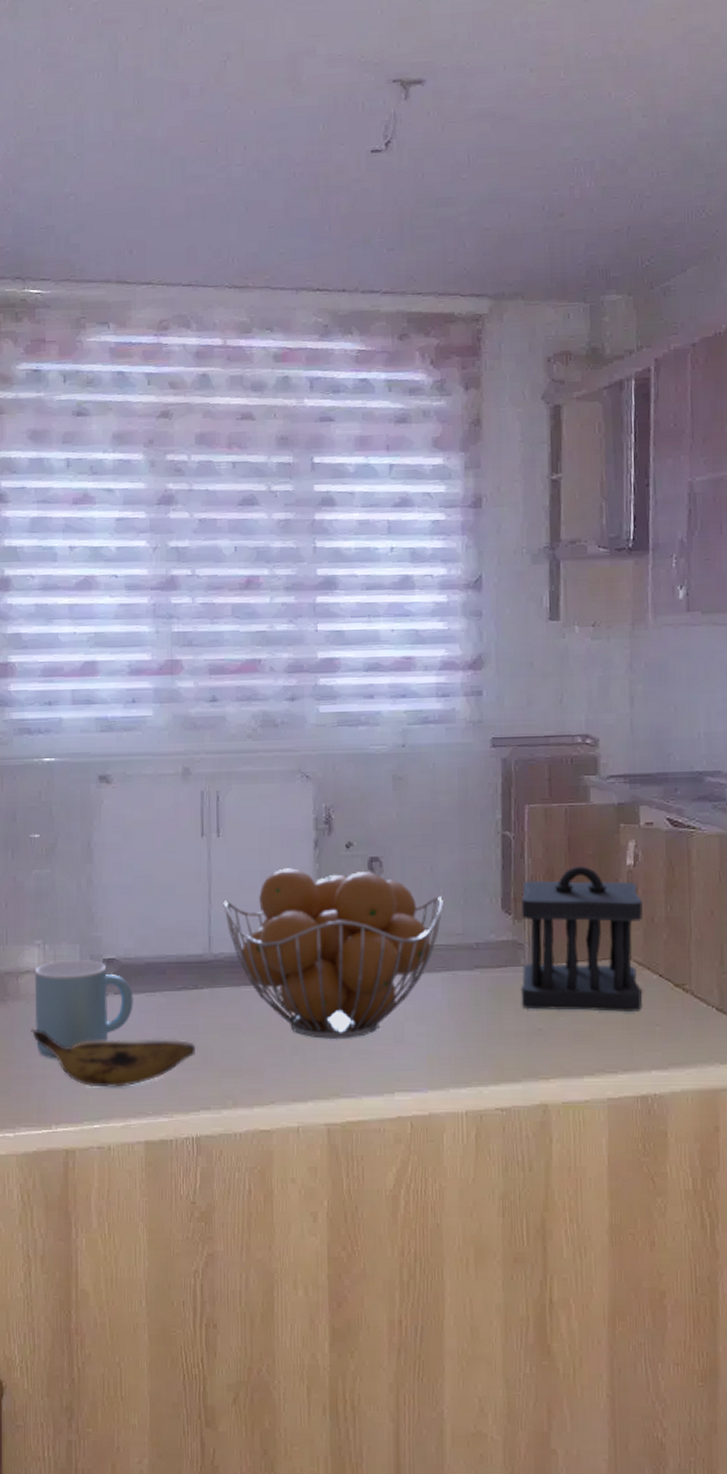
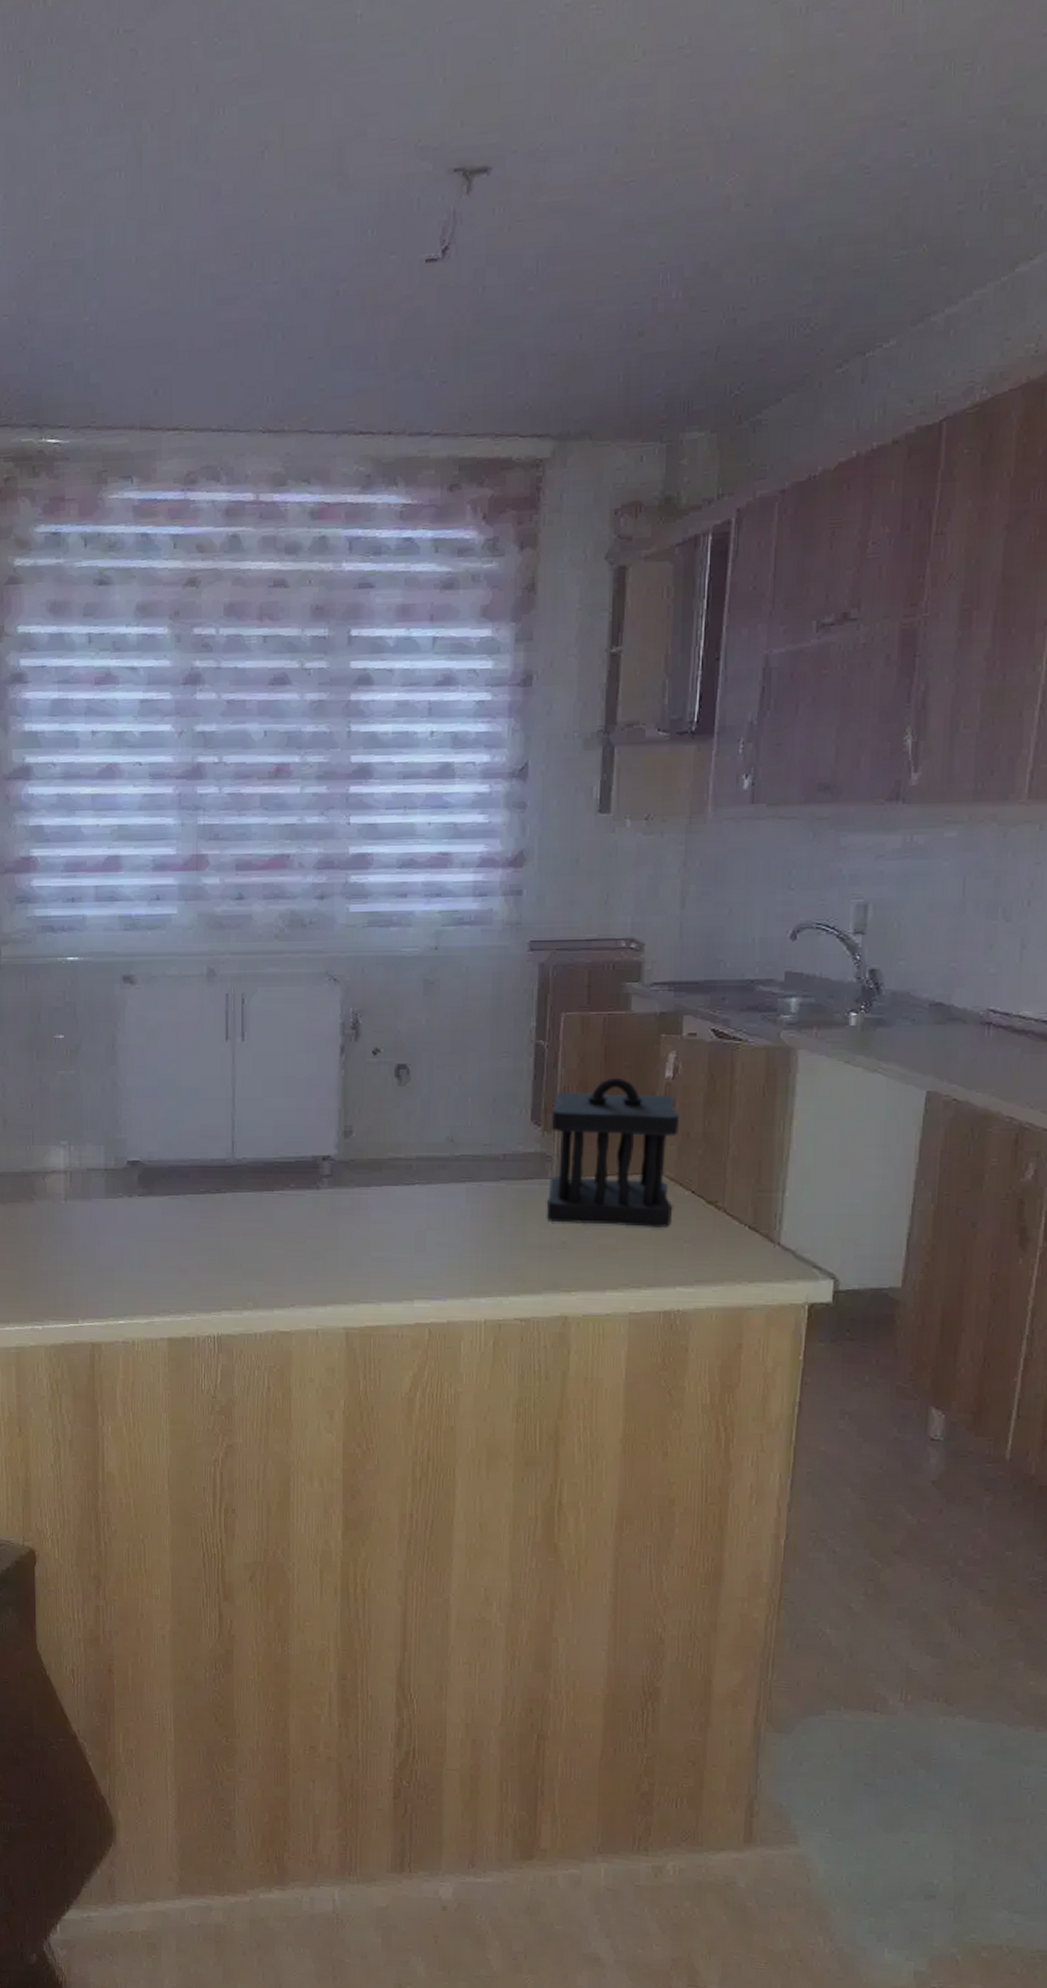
banana: present [31,1028,195,1088] -> none [57,1227,217,1286]
mug: present [34,960,134,1059] -> none [60,1162,157,1257]
fruit basket: present [223,868,443,1040] -> none [247,1074,471,1247]

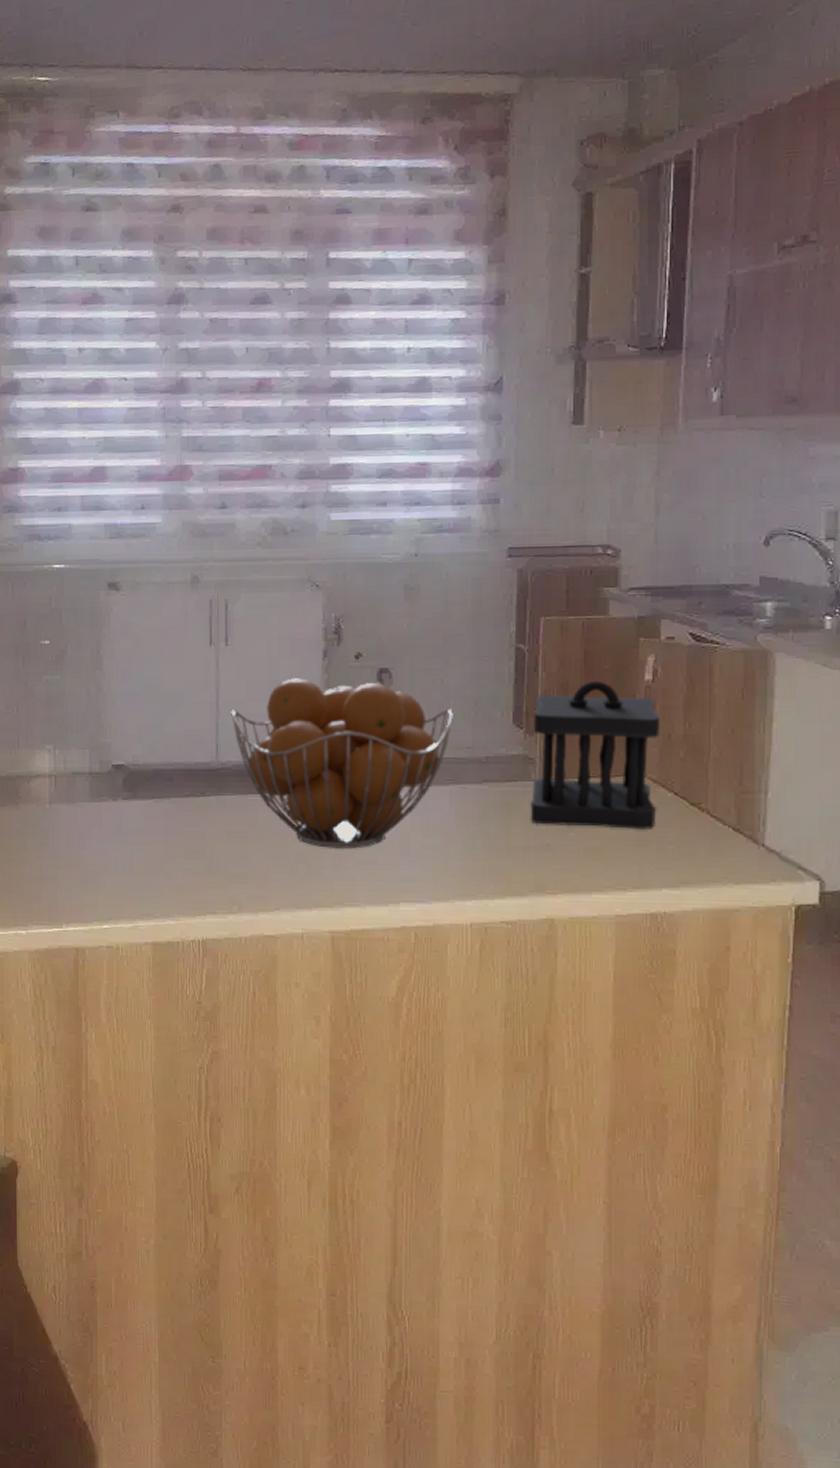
fruit basket: none [247,1074,471,1247] -> present [231,678,453,850]

